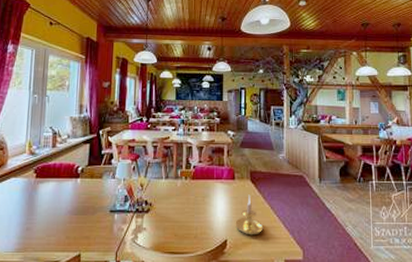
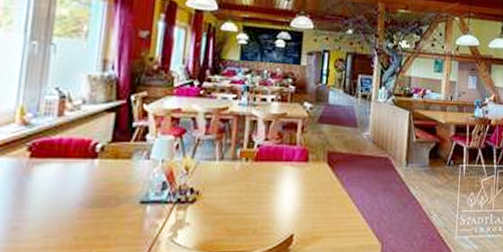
candle holder: present [235,194,264,236] -> none [304,180,339,229]

